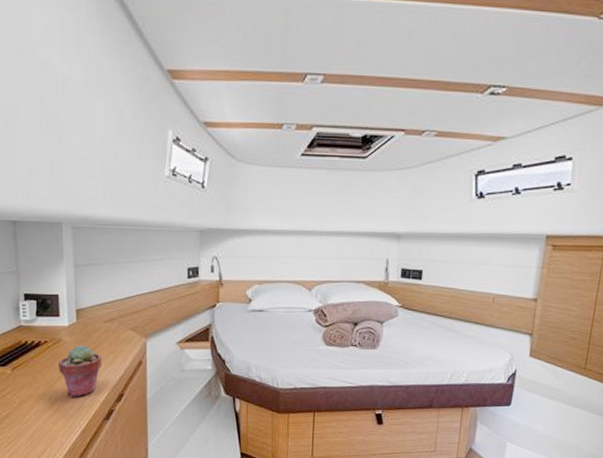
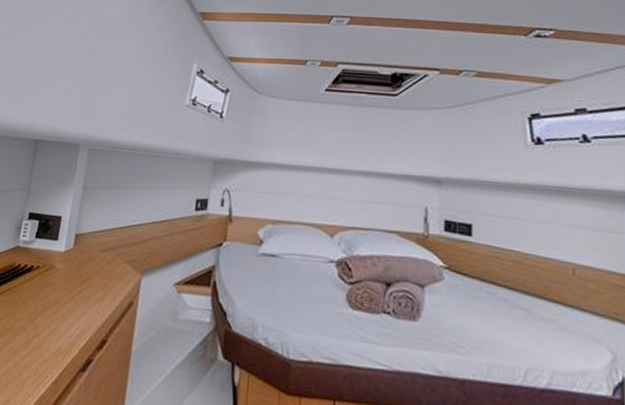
potted succulent: present [57,345,101,398] -> none [44,274,91,338]

